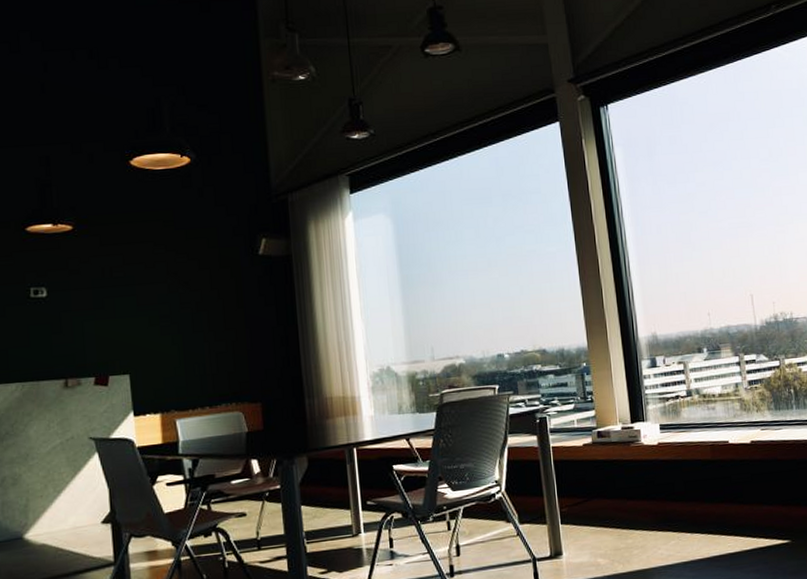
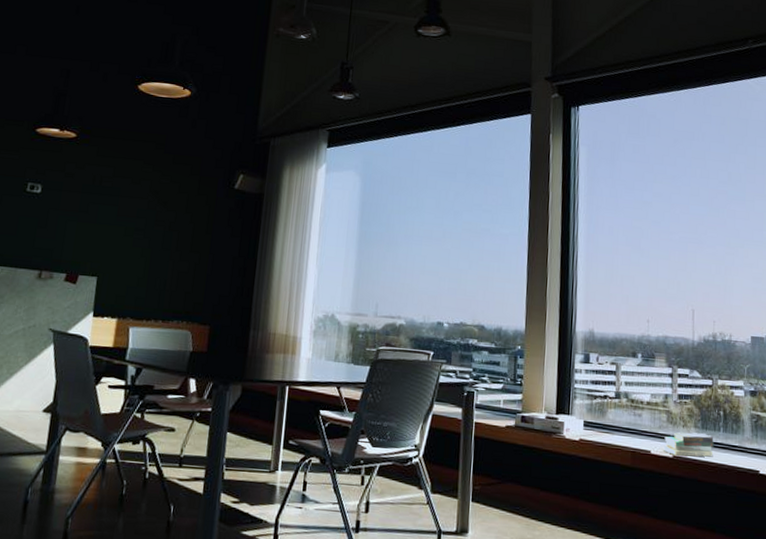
books: none [740,414,790,441] -> present [664,432,715,457]

